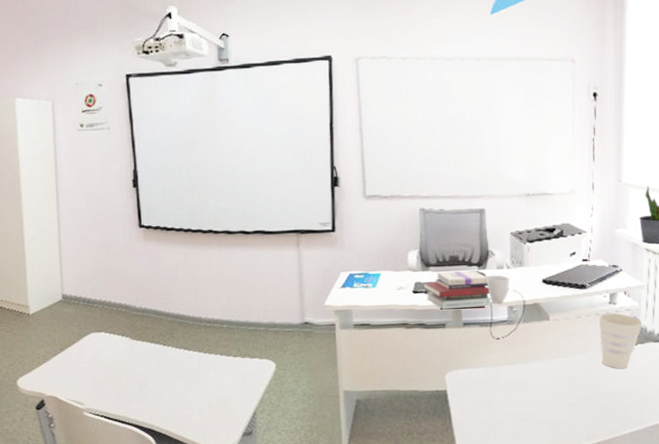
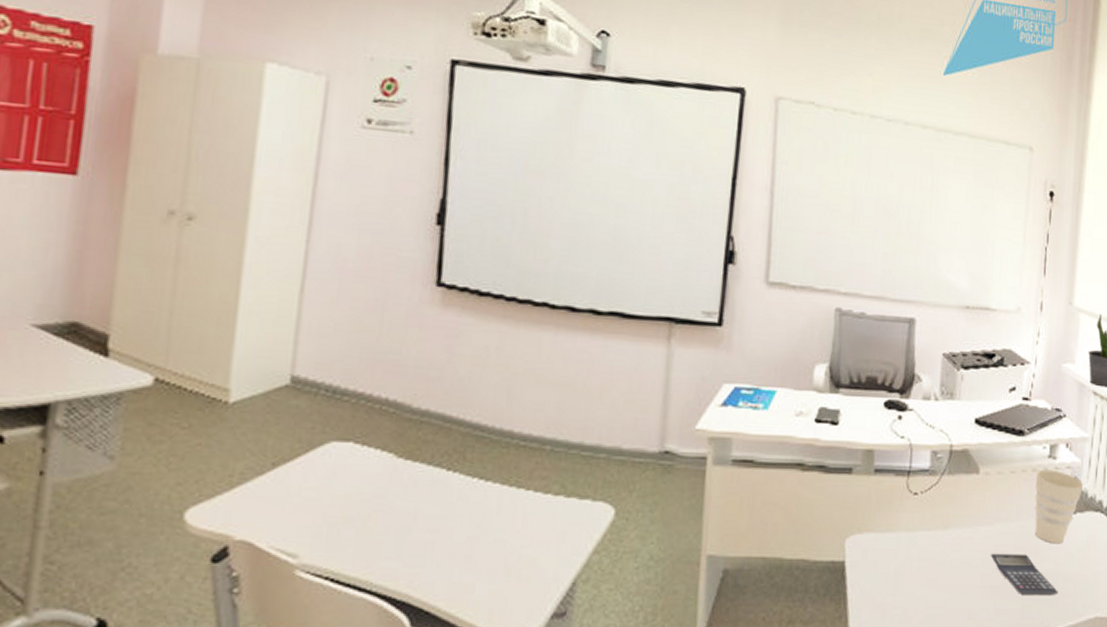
books: present [423,270,491,310] -> none [829,396,912,450]
mug: present [487,275,510,303] -> none [908,407,937,446]
calculator: none [564,378,626,408] -> present [990,553,1058,594]

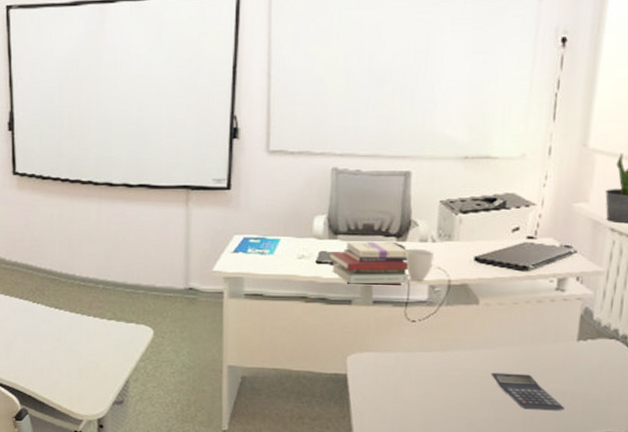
books: none [829,396,912,450] -> present [329,241,409,285]
mug: none [908,407,937,446] -> present [405,248,435,281]
cup: present [1034,469,1084,544] -> none [539,300,597,367]

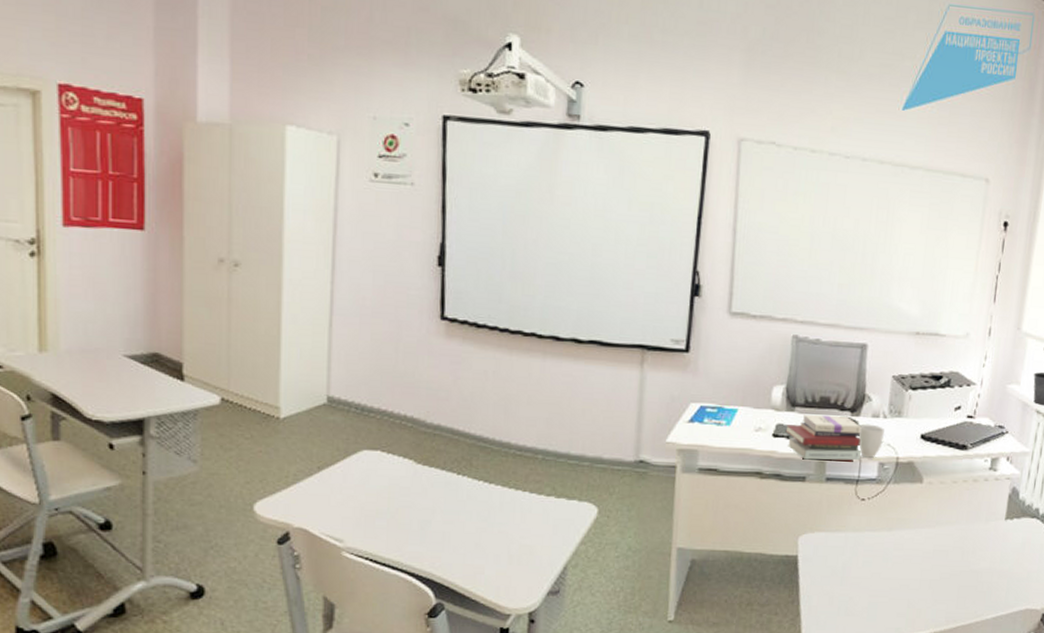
calculator: present [490,372,565,410] -> none [930,552,992,589]

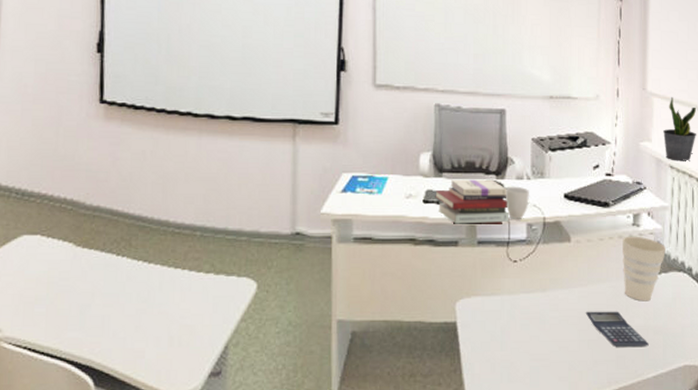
calculator: none [930,552,992,589] -> present [585,311,649,347]
cup: none [972,480,1022,546] -> present [623,236,667,302]

